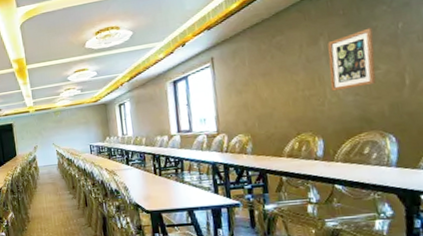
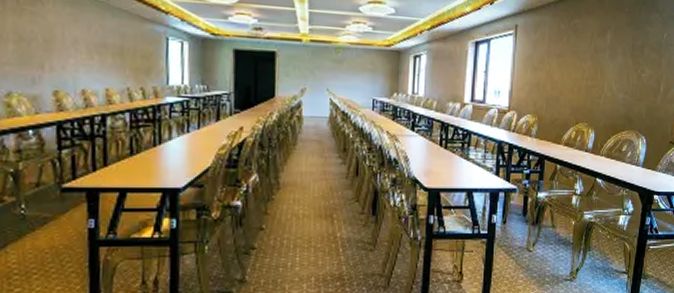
wall art: present [327,27,376,92] -> none [608,31,647,87]

